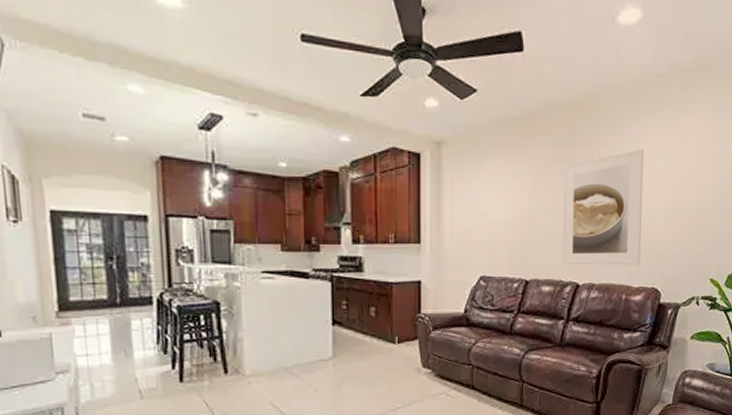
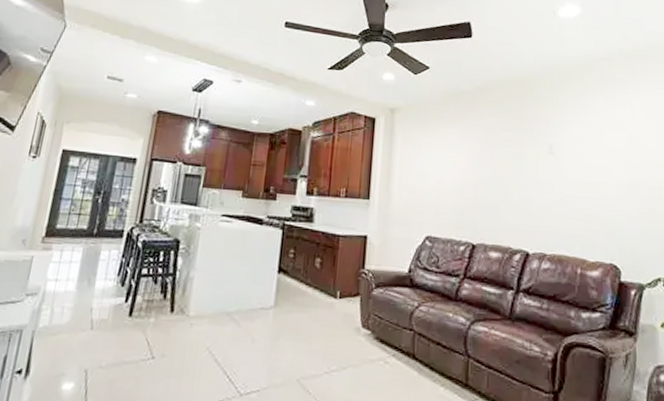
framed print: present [562,149,644,266] -> none [510,123,595,239]

